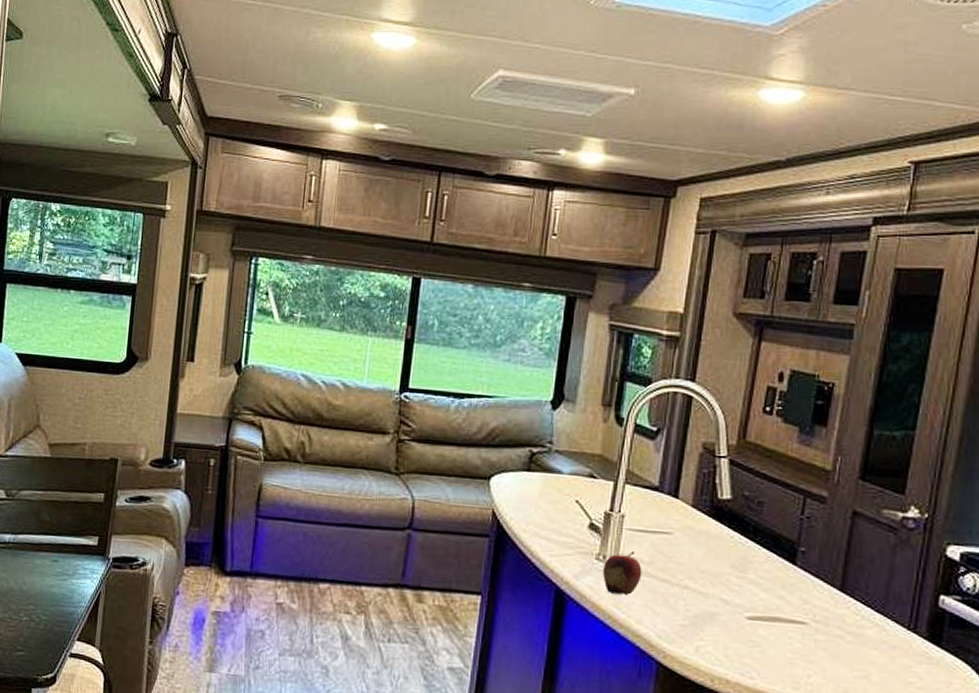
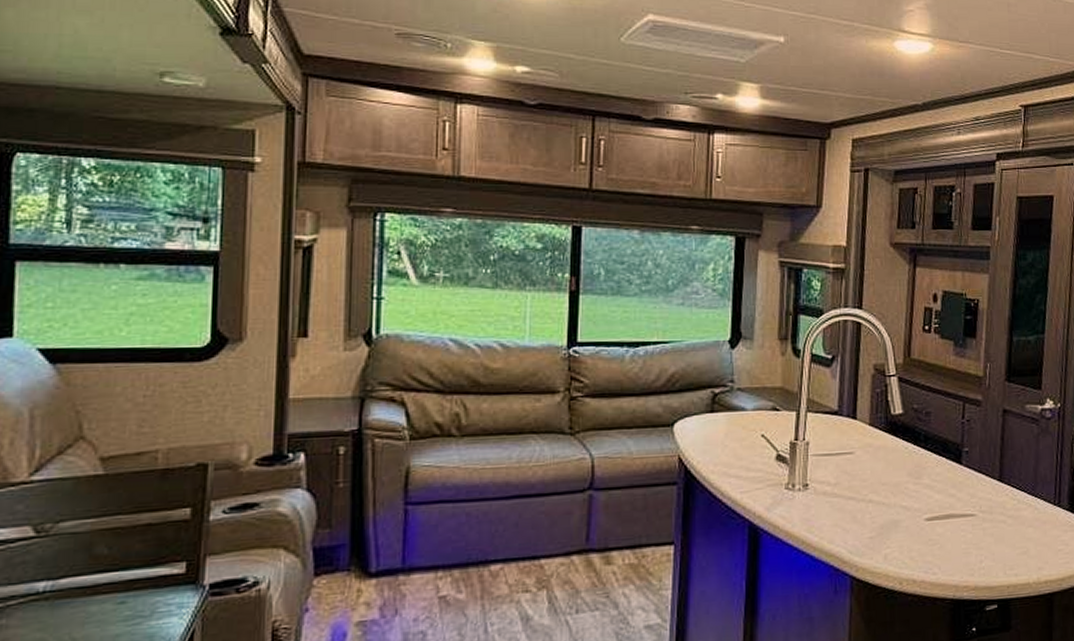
fruit: present [603,551,642,595] -> none [793,475,830,519]

